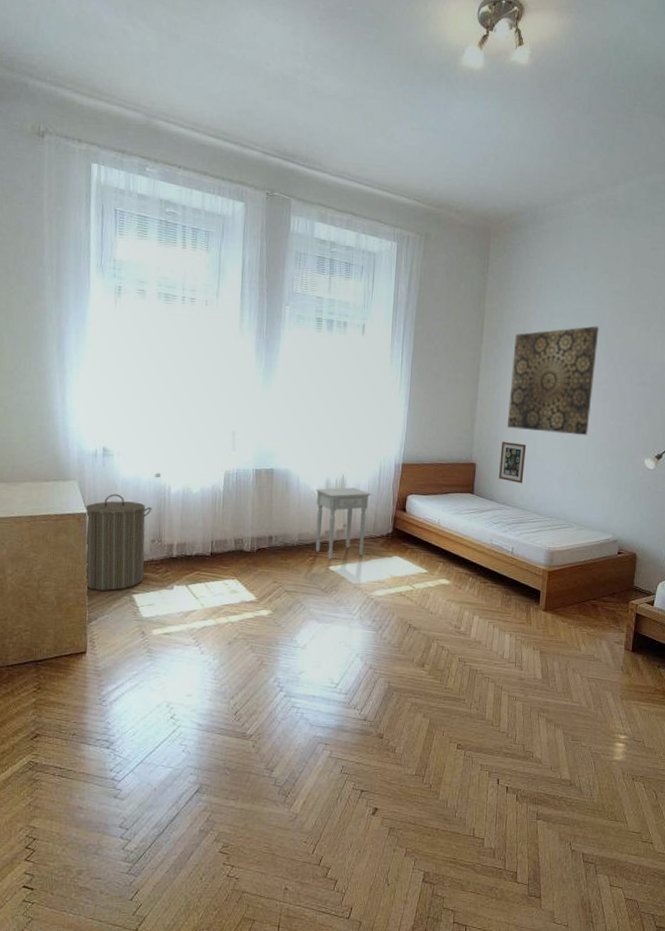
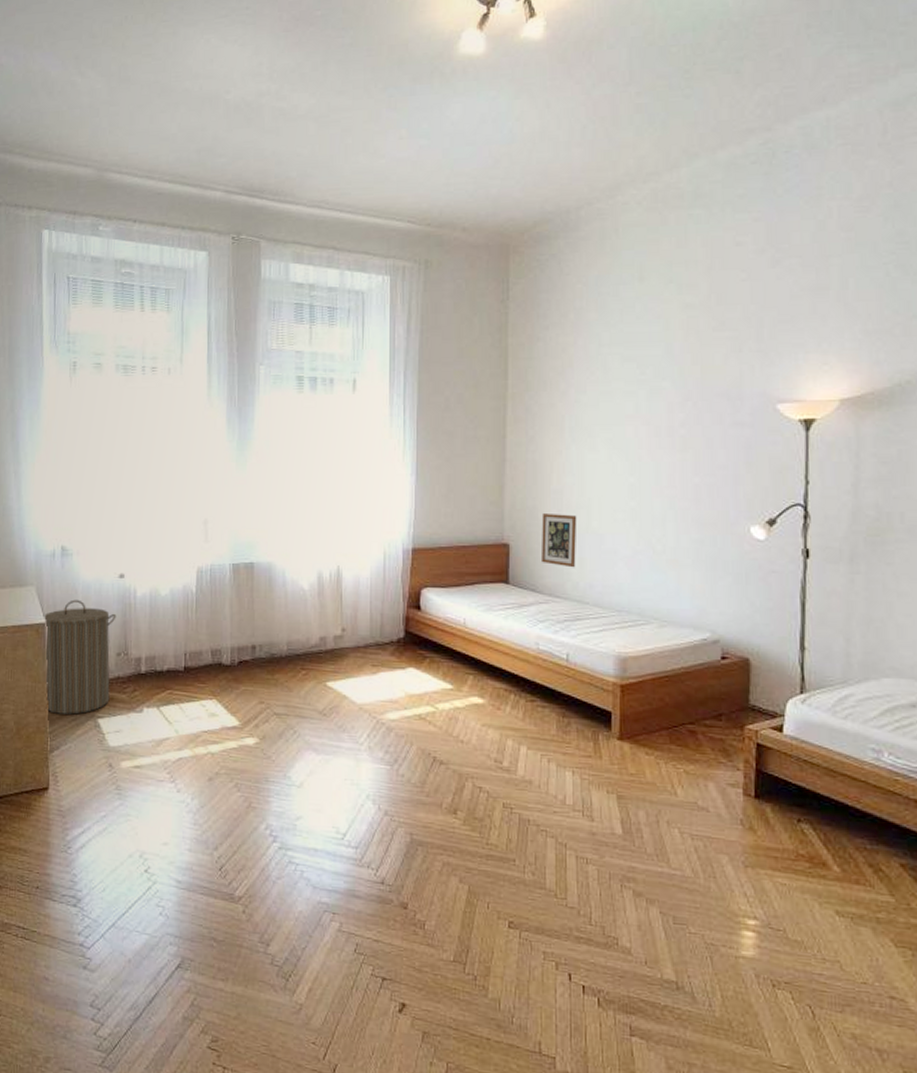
nightstand: present [315,487,372,560] -> none [305,581,376,673]
wall art: present [506,326,599,436] -> none [547,353,668,499]

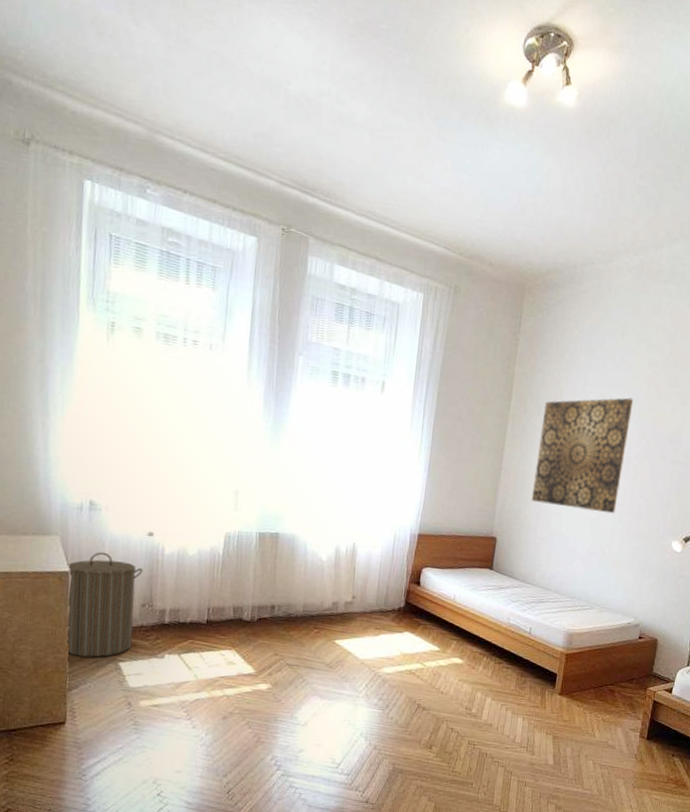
picture frame: present [542,514,577,568] -> none [520,516,551,562]
wall art: none [547,353,668,499] -> present [531,397,634,514]

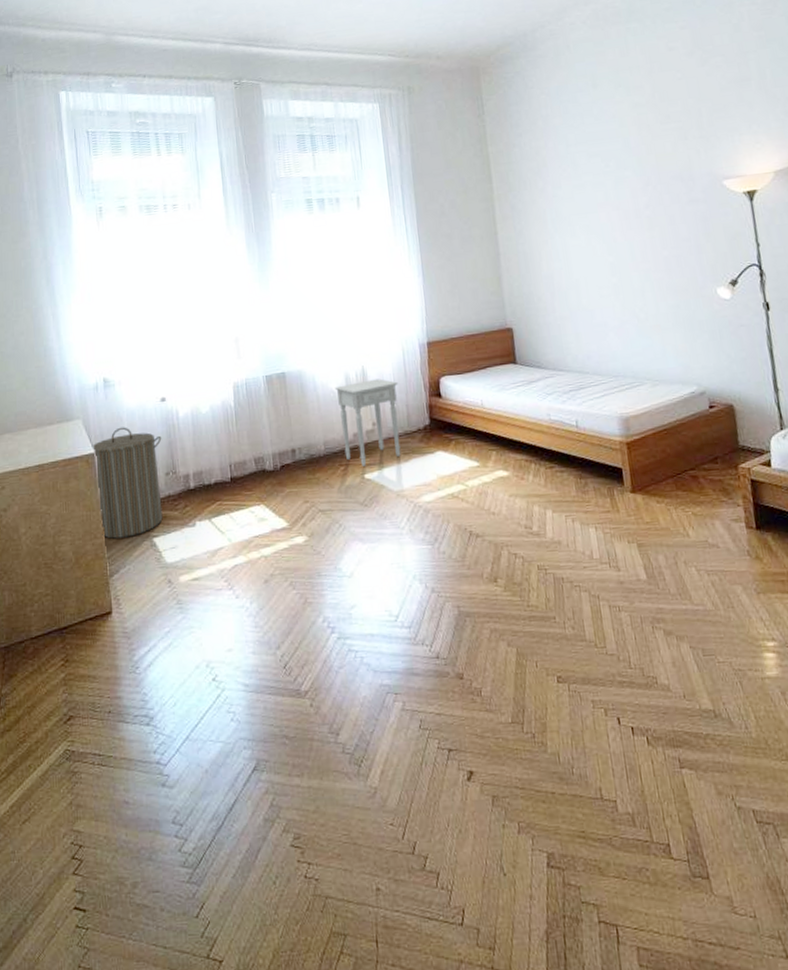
nightstand: none [321,556,385,633] -> present [334,378,401,467]
wall art: present [531,397,634,514] -> none [529,147,640,281]

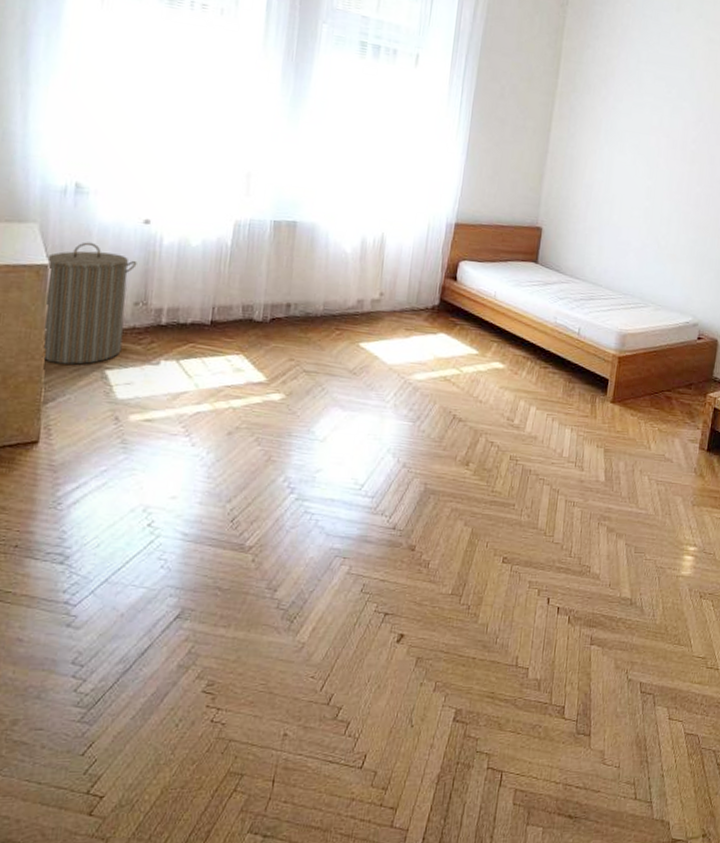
nightstand: present [334,378,401,467] -> none [344,248,417,335]

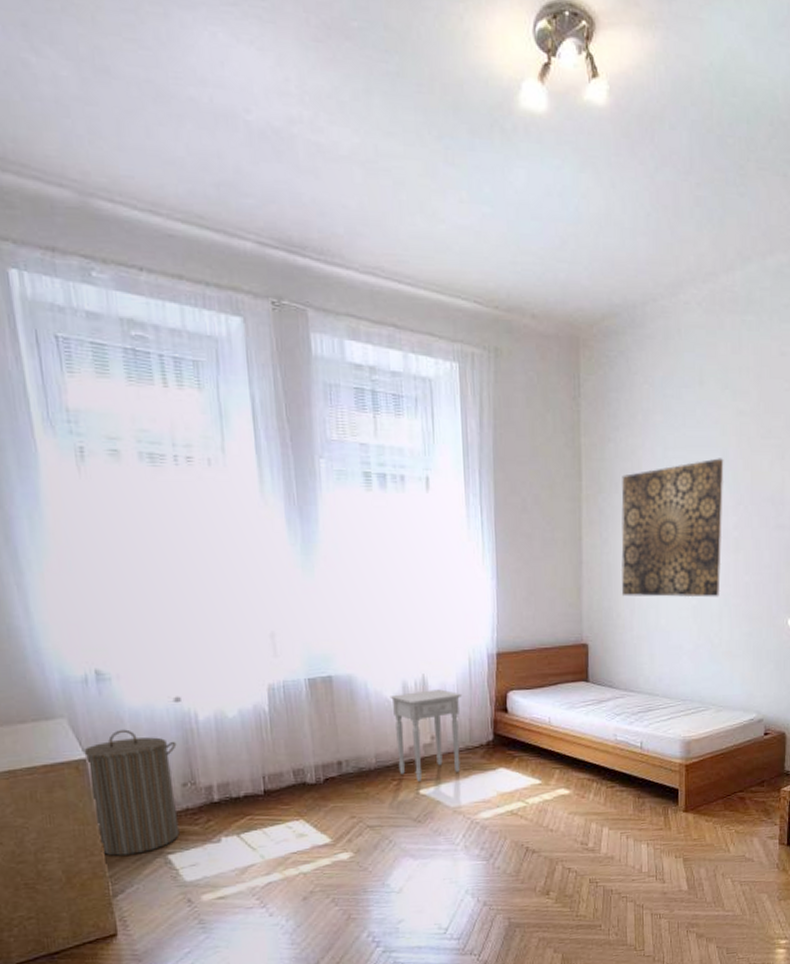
nightstand: none [344,248,417,335] -> present [390,689,463,782]
wall art: none [580,77,691,203] -> present [620,458,724,598]

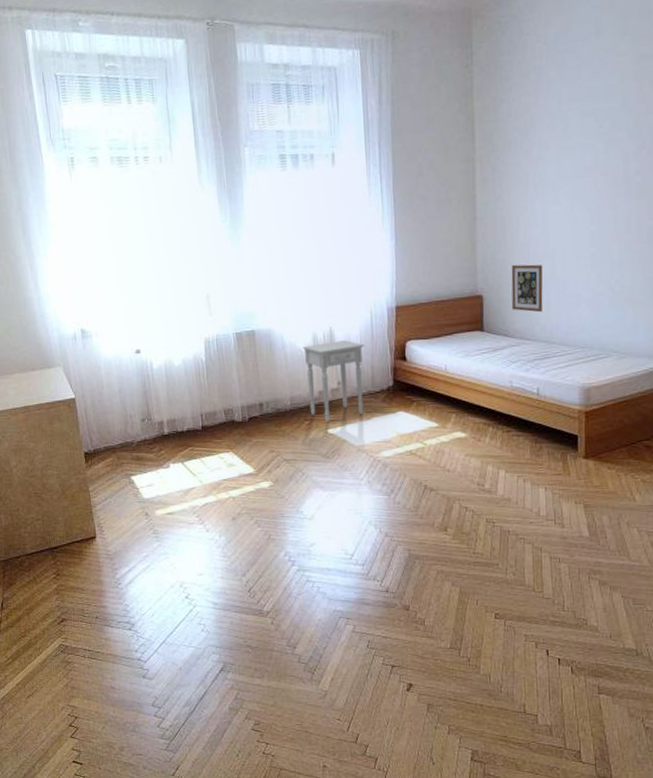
laundry hamper: present [82,729,180,856] -> none [72,375,140,475]
picture frame: none [616,613,648,664] -> present [511,264,543,313]
wall art: present [620,458,724,598] -> none [515,105,624,249]

